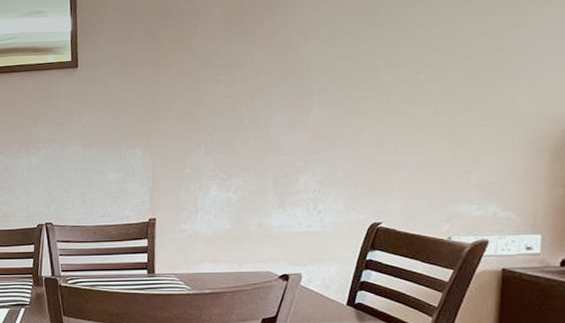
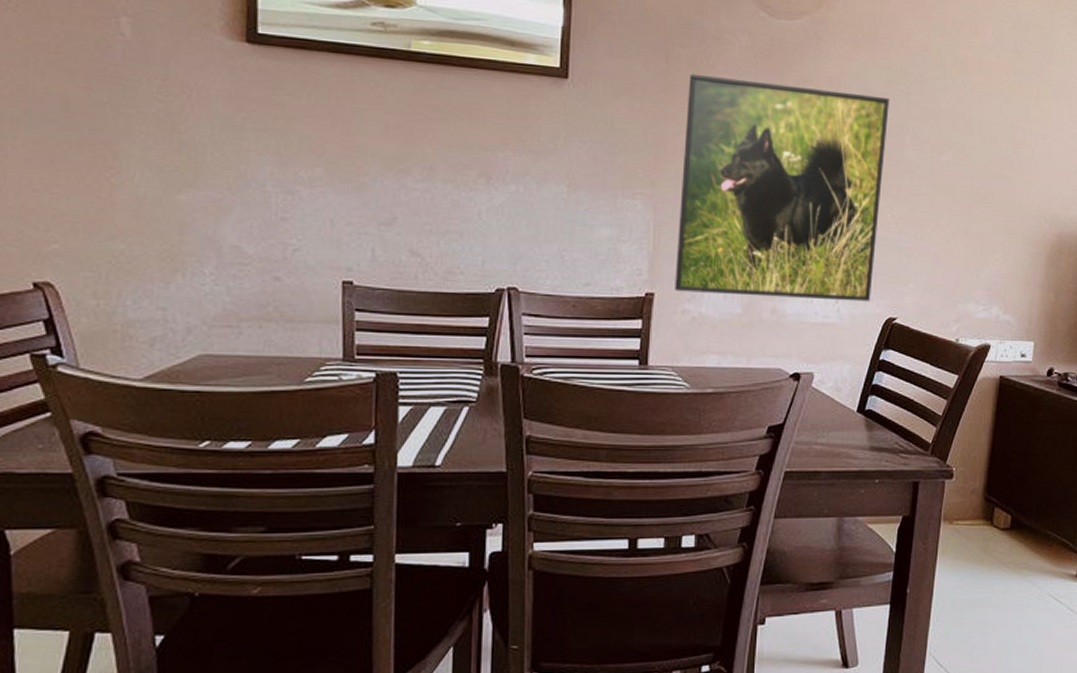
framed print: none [172,33,360,216] -> present [675,73,889,302]

